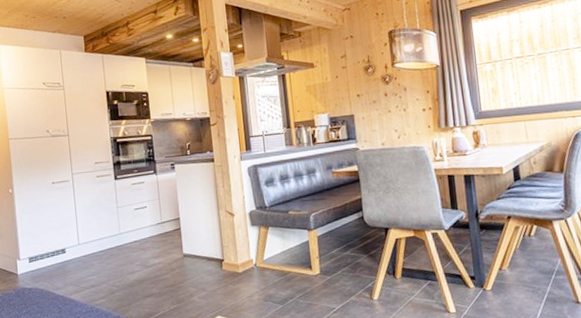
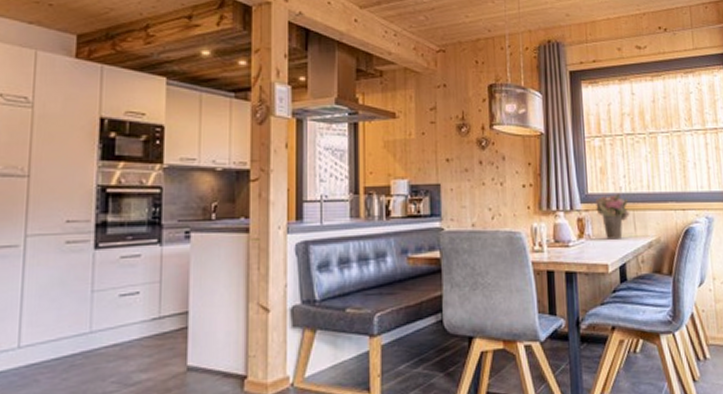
flower bouquet: none [489,108,521,147] -> present [595,194,630,240]

